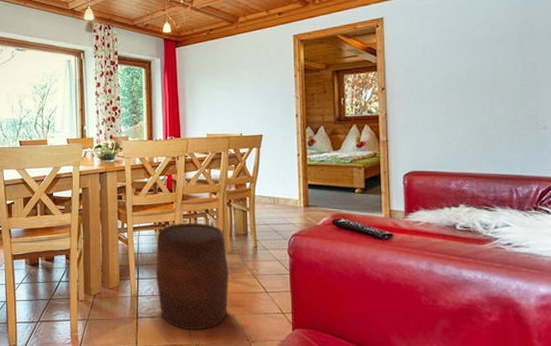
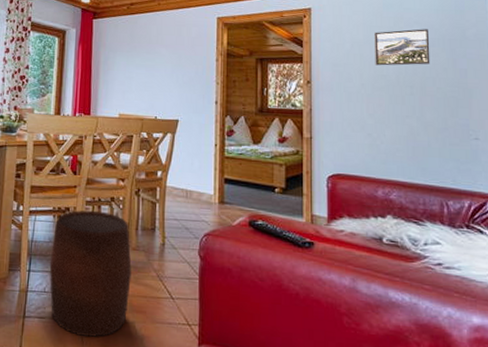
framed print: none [445,27,500,67] -> present [374,29,430,66]

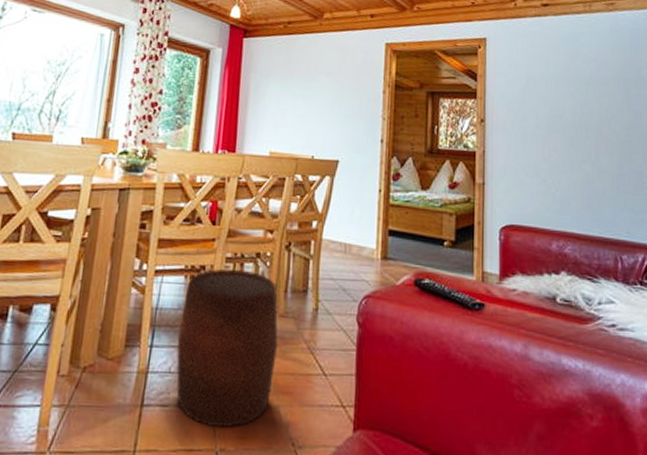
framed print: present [374,29,430,66] -> none [551,66,606,106]

